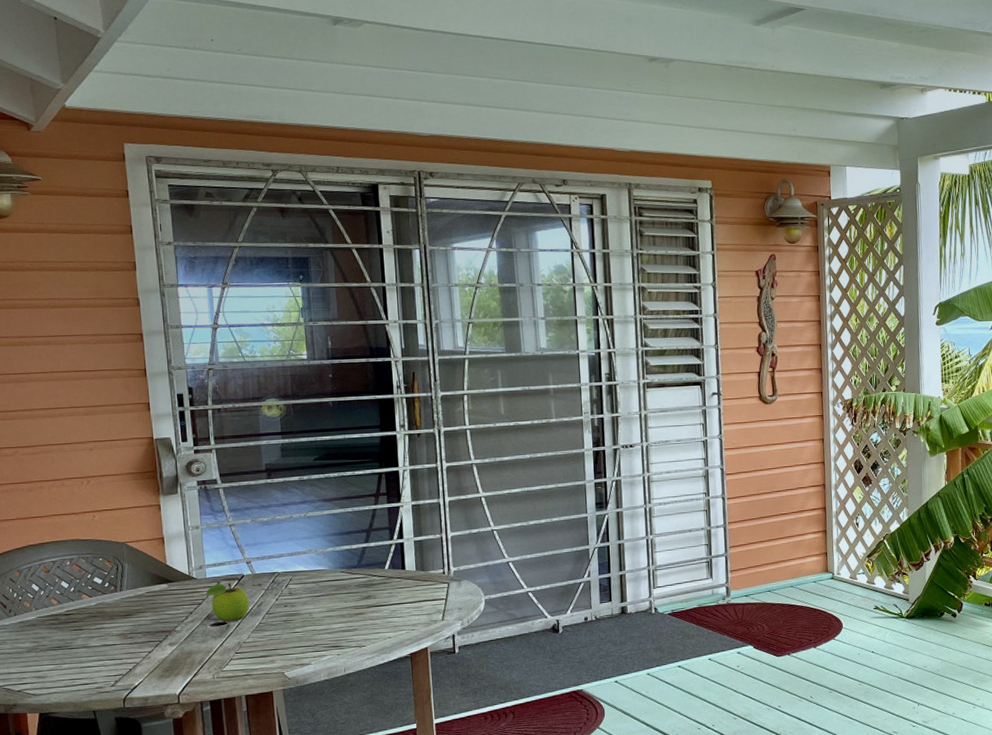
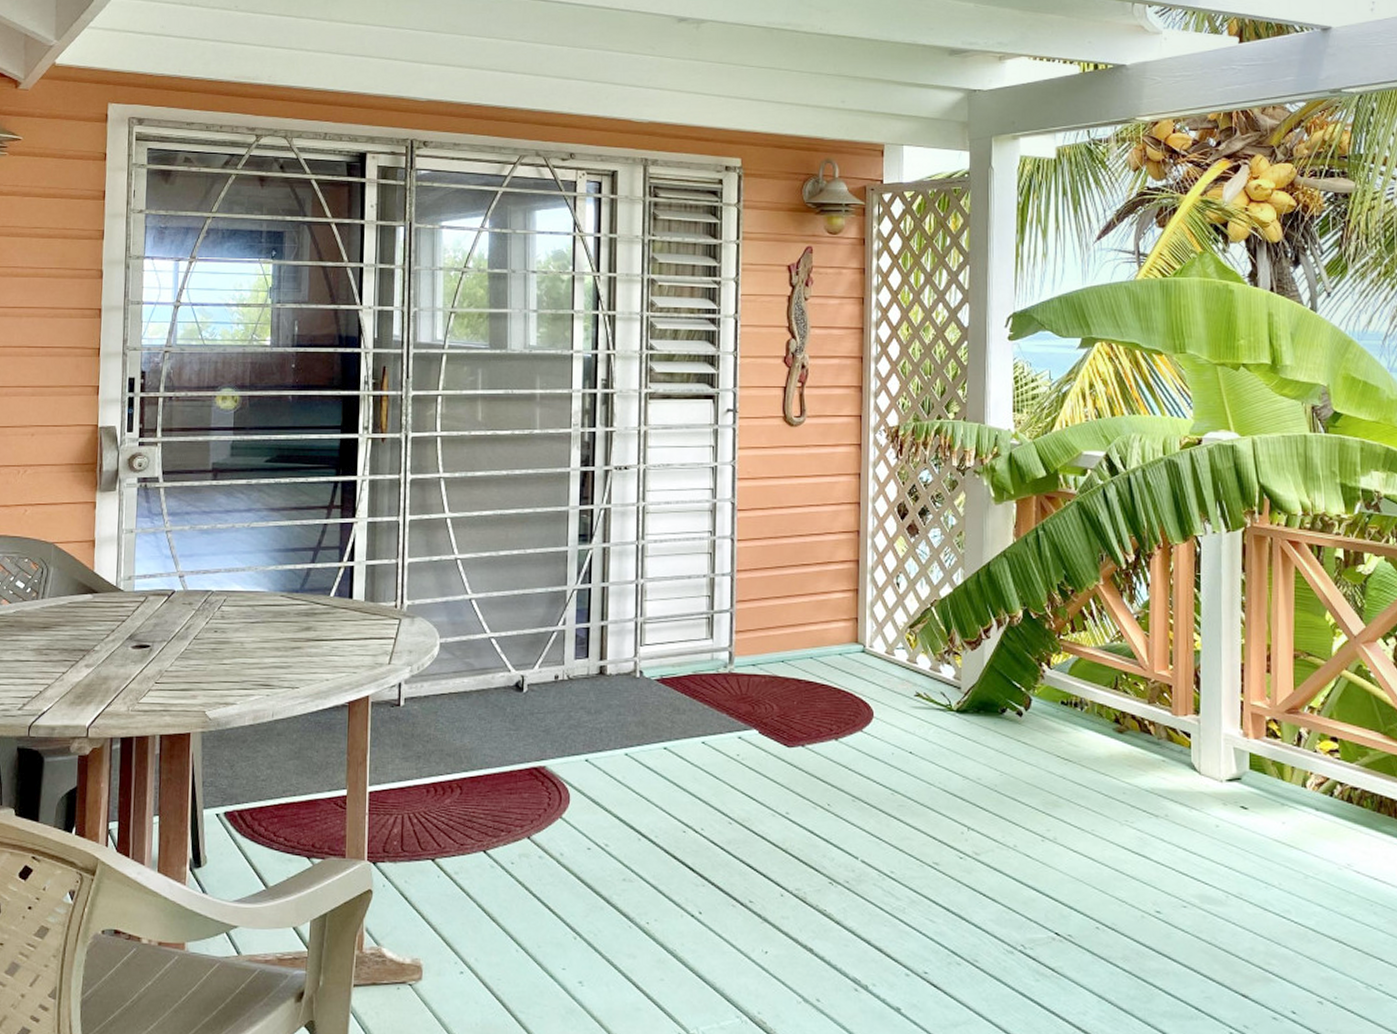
fruit: present [205,583,249,623] -> none [131,598,177,646]

